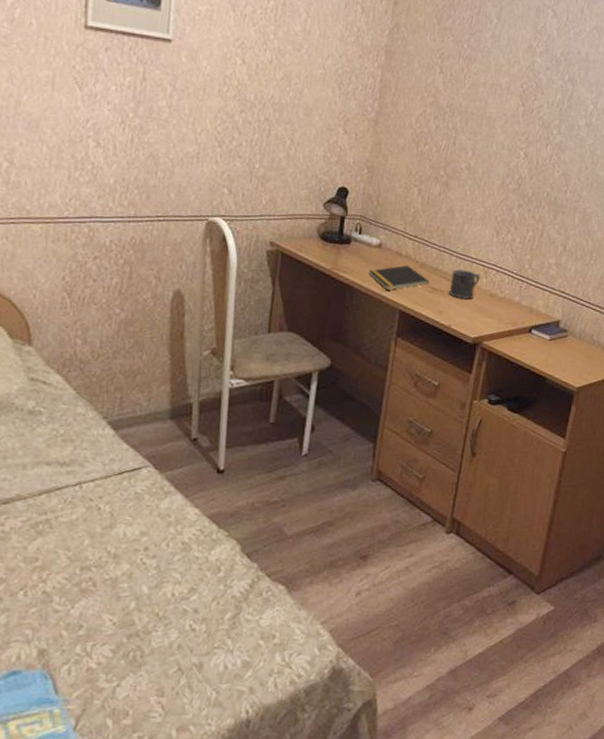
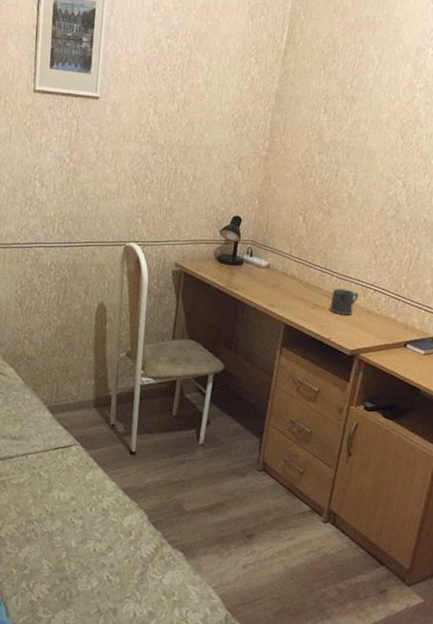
notepad: present [368,265,430,291] -> none [258,284,312,306]

